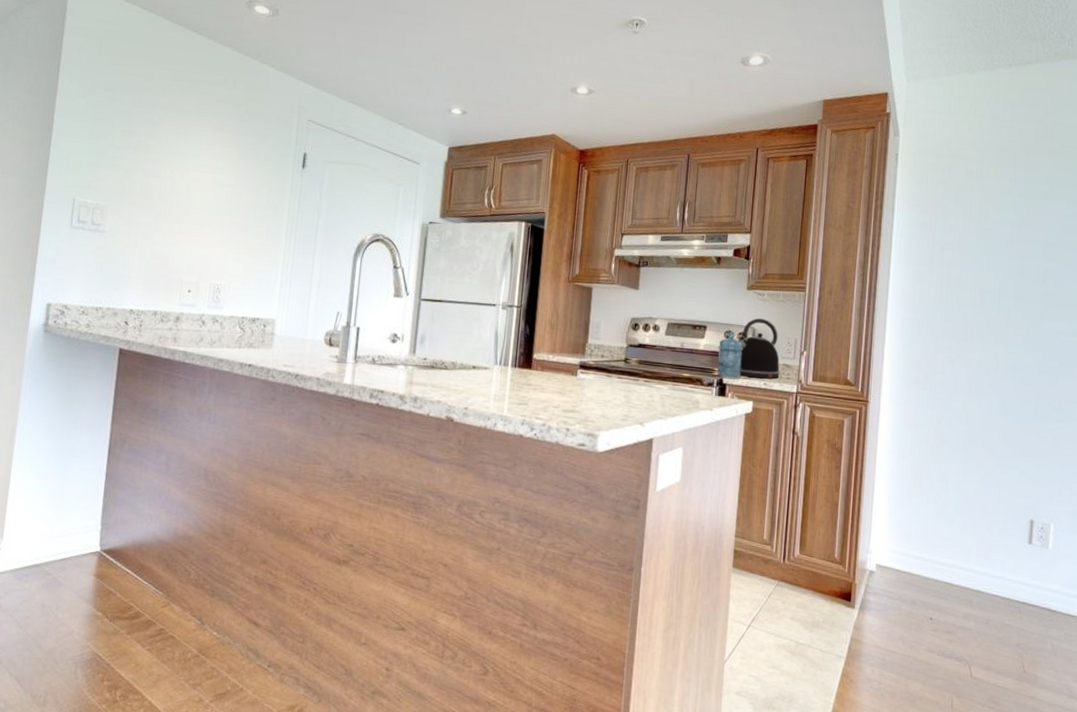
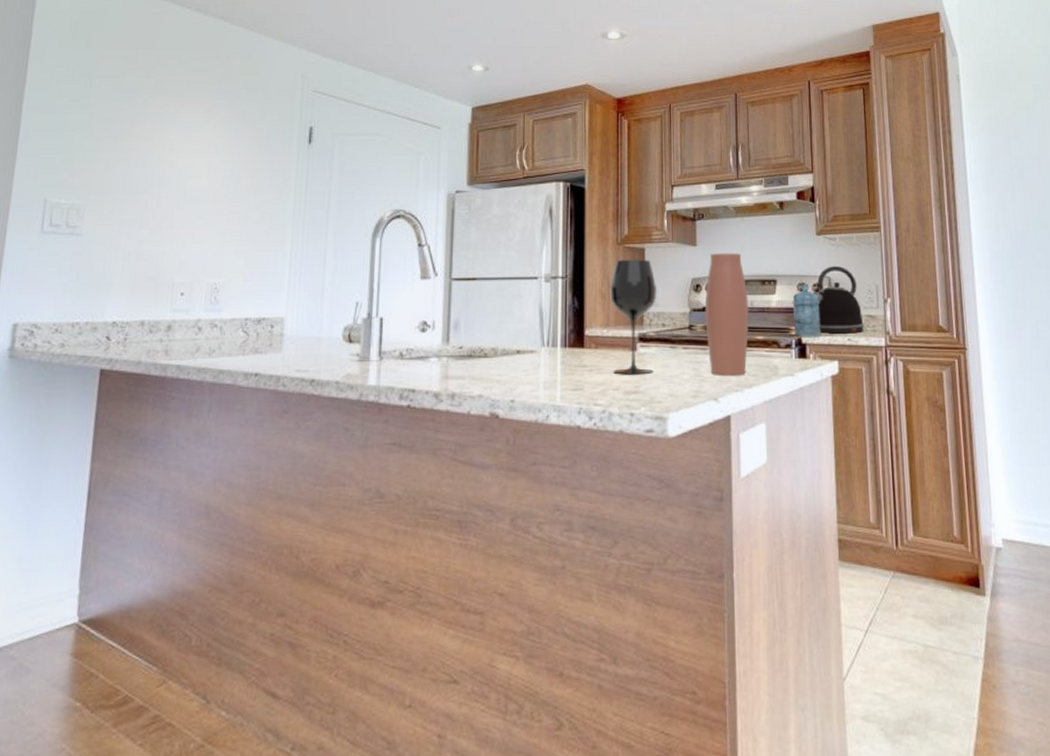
wine glass: none [555,295,600,398] -> present [610,259,656,376]
vase: none [639,297,680,407] -> present [704,253,749,377]

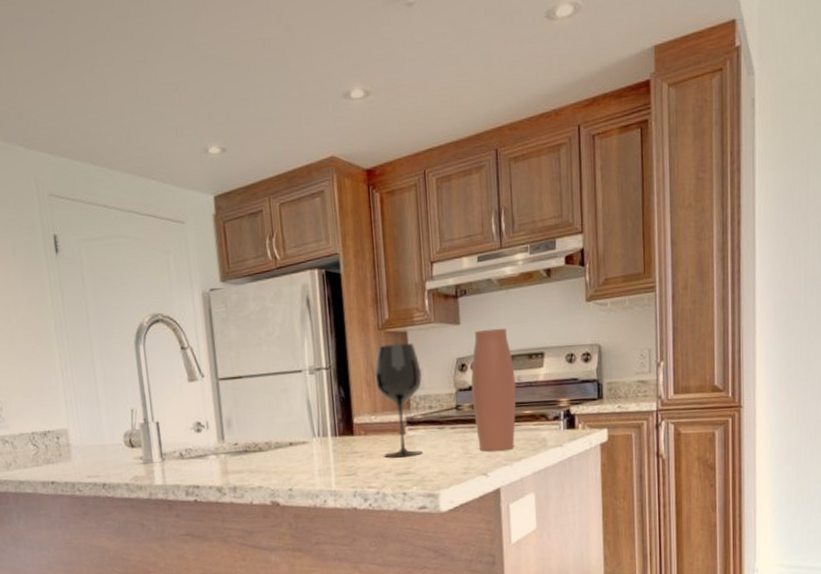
canister: present [792,283,821,338] -> none [560,353,590,409]
kettle: present [814,265,864,334] -> none [583,332,635,403]

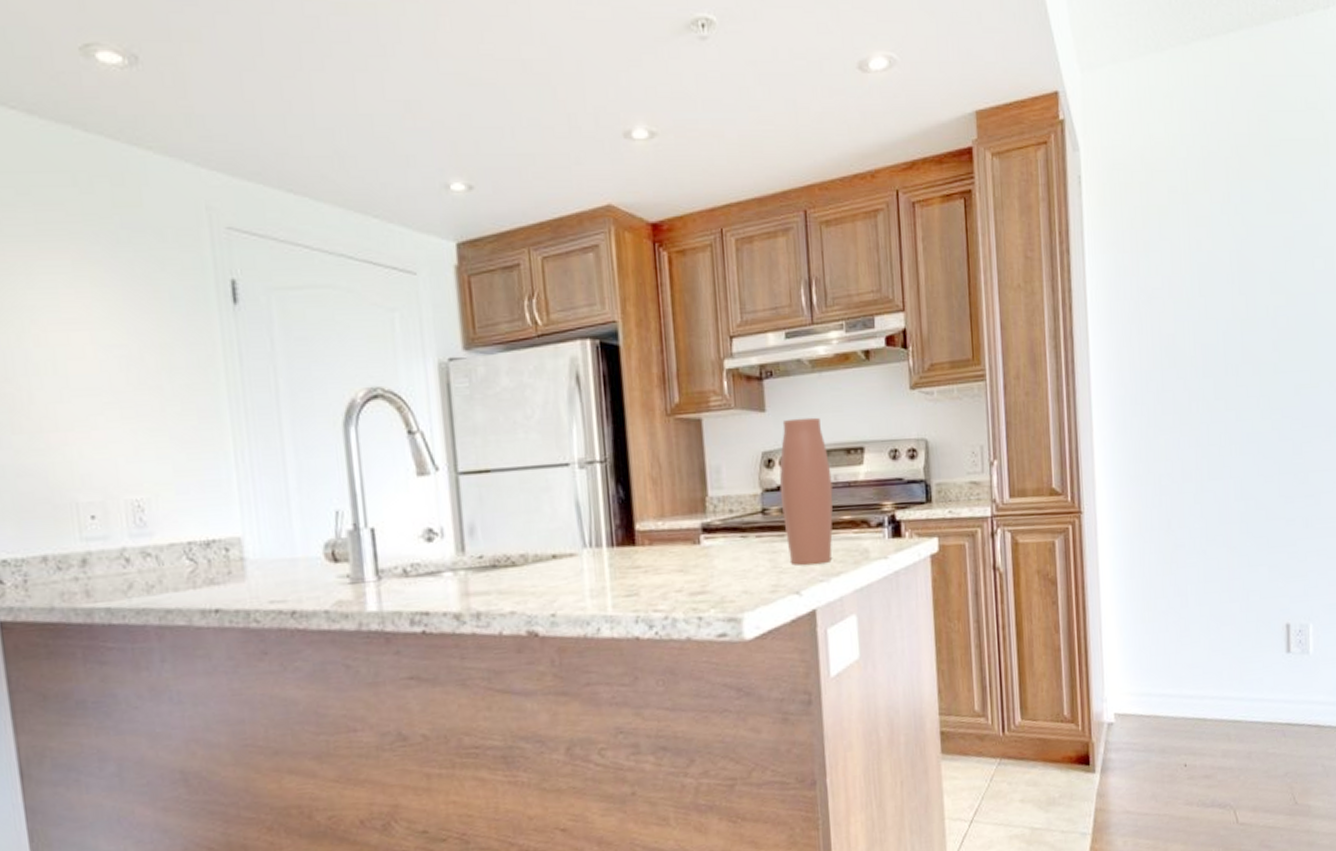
wine glass: present [375,343,423,459] -> none [662,432,722,574]

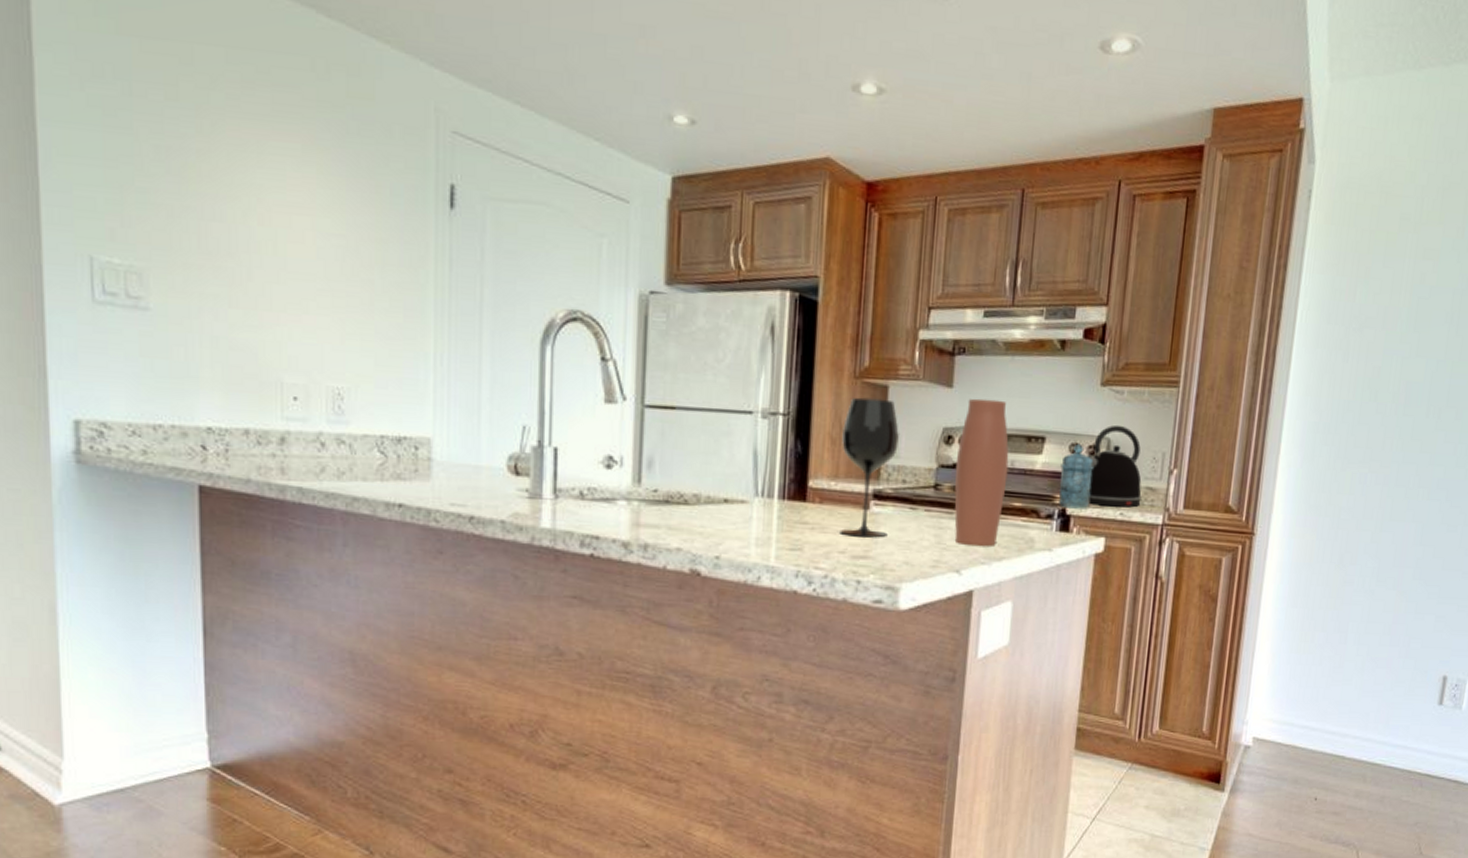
wine glass: none [662,432,722,574] -> present [840,397,899,539]
canister: none [883,448,918,514] -> present [1059,443,1095,510]
kettle: none [909,425,967,508] -> present [1088,424,1142,508]

